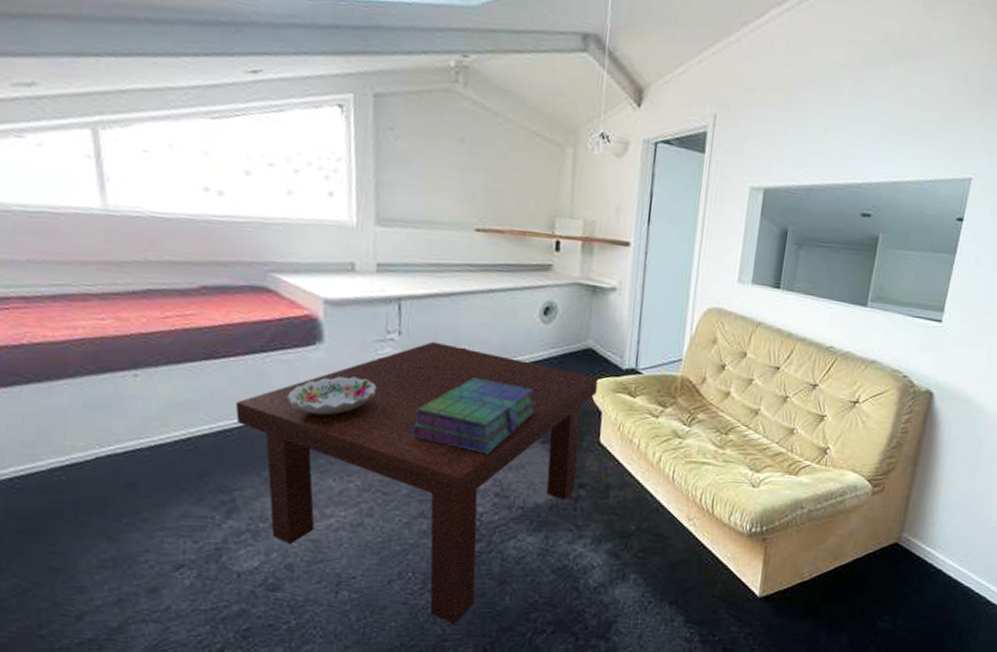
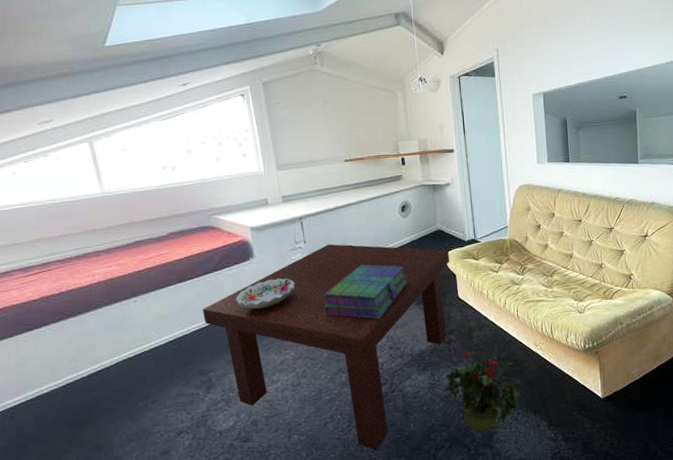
potted plant: none [560,513,663,620] -> present [445,351,523,433]

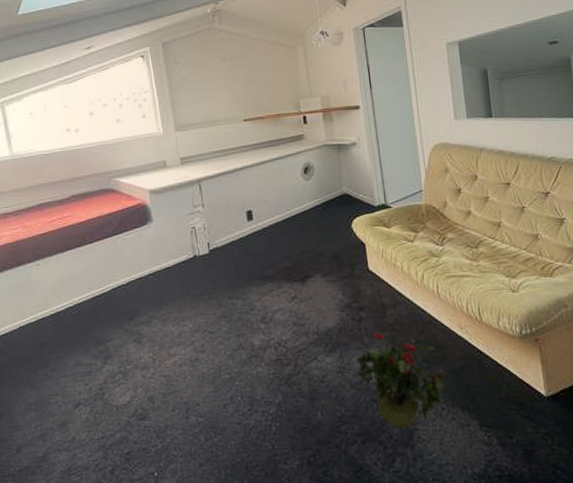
coffee table: present [202,244,450,451] -> none [101,208,358,440]
decorative bowl: present [236,278,295,310] -> none [134,244,193,277]
stack of books: present [323,265,408,319] -> none [222,231,312,291]

